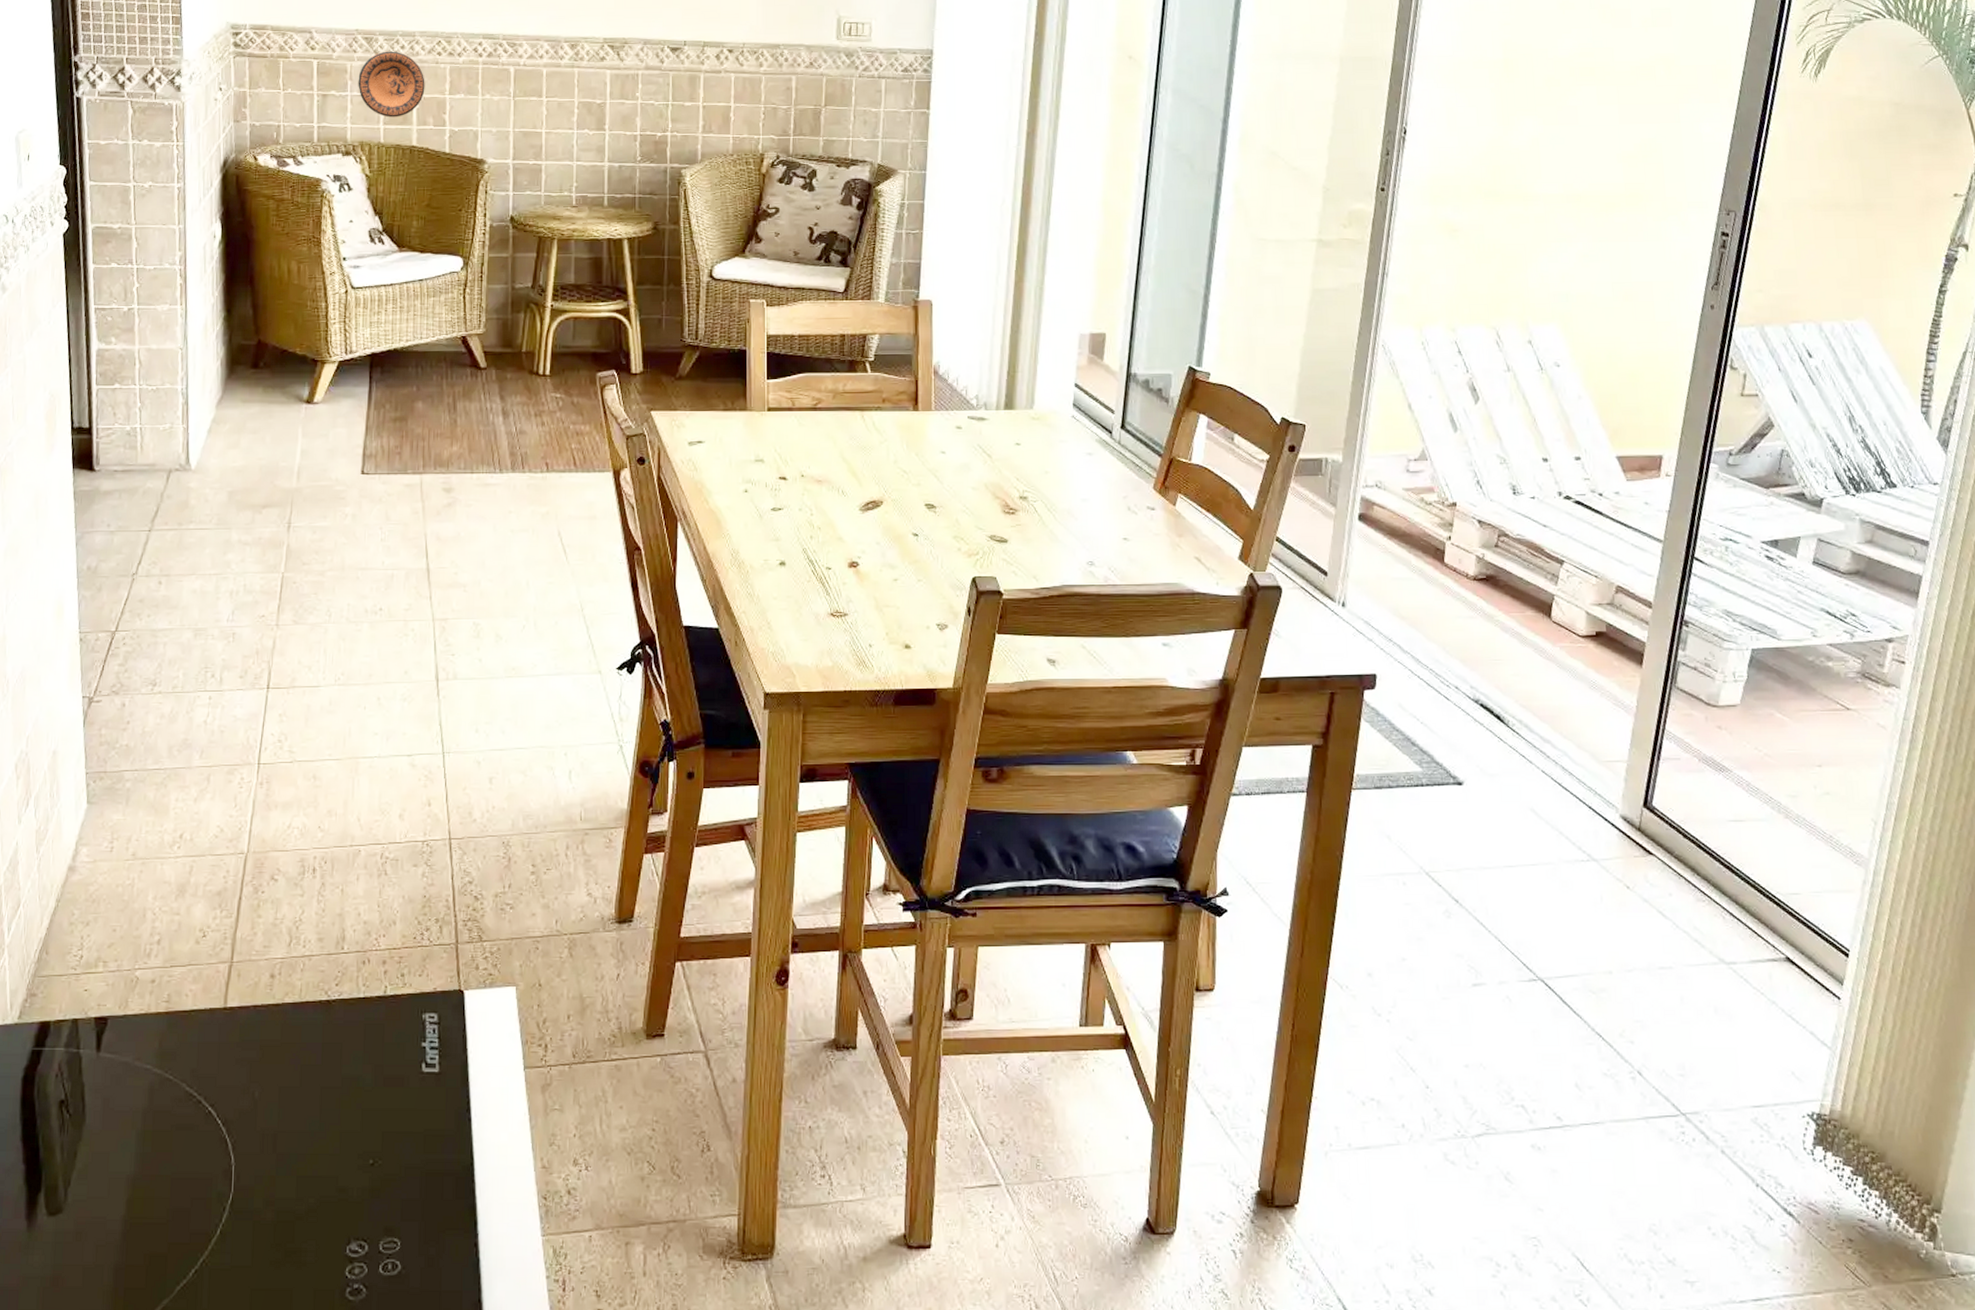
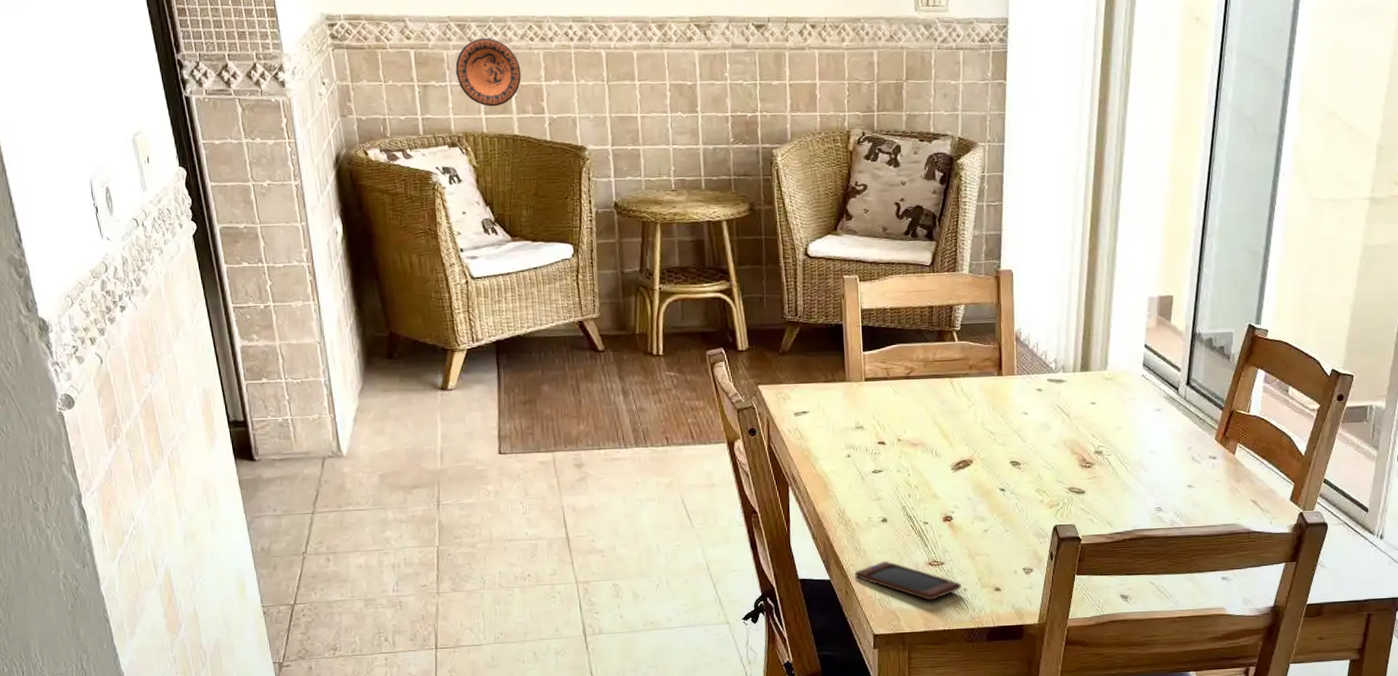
smartphone: none [746,610,866,656] -> present [854,561,961,601]

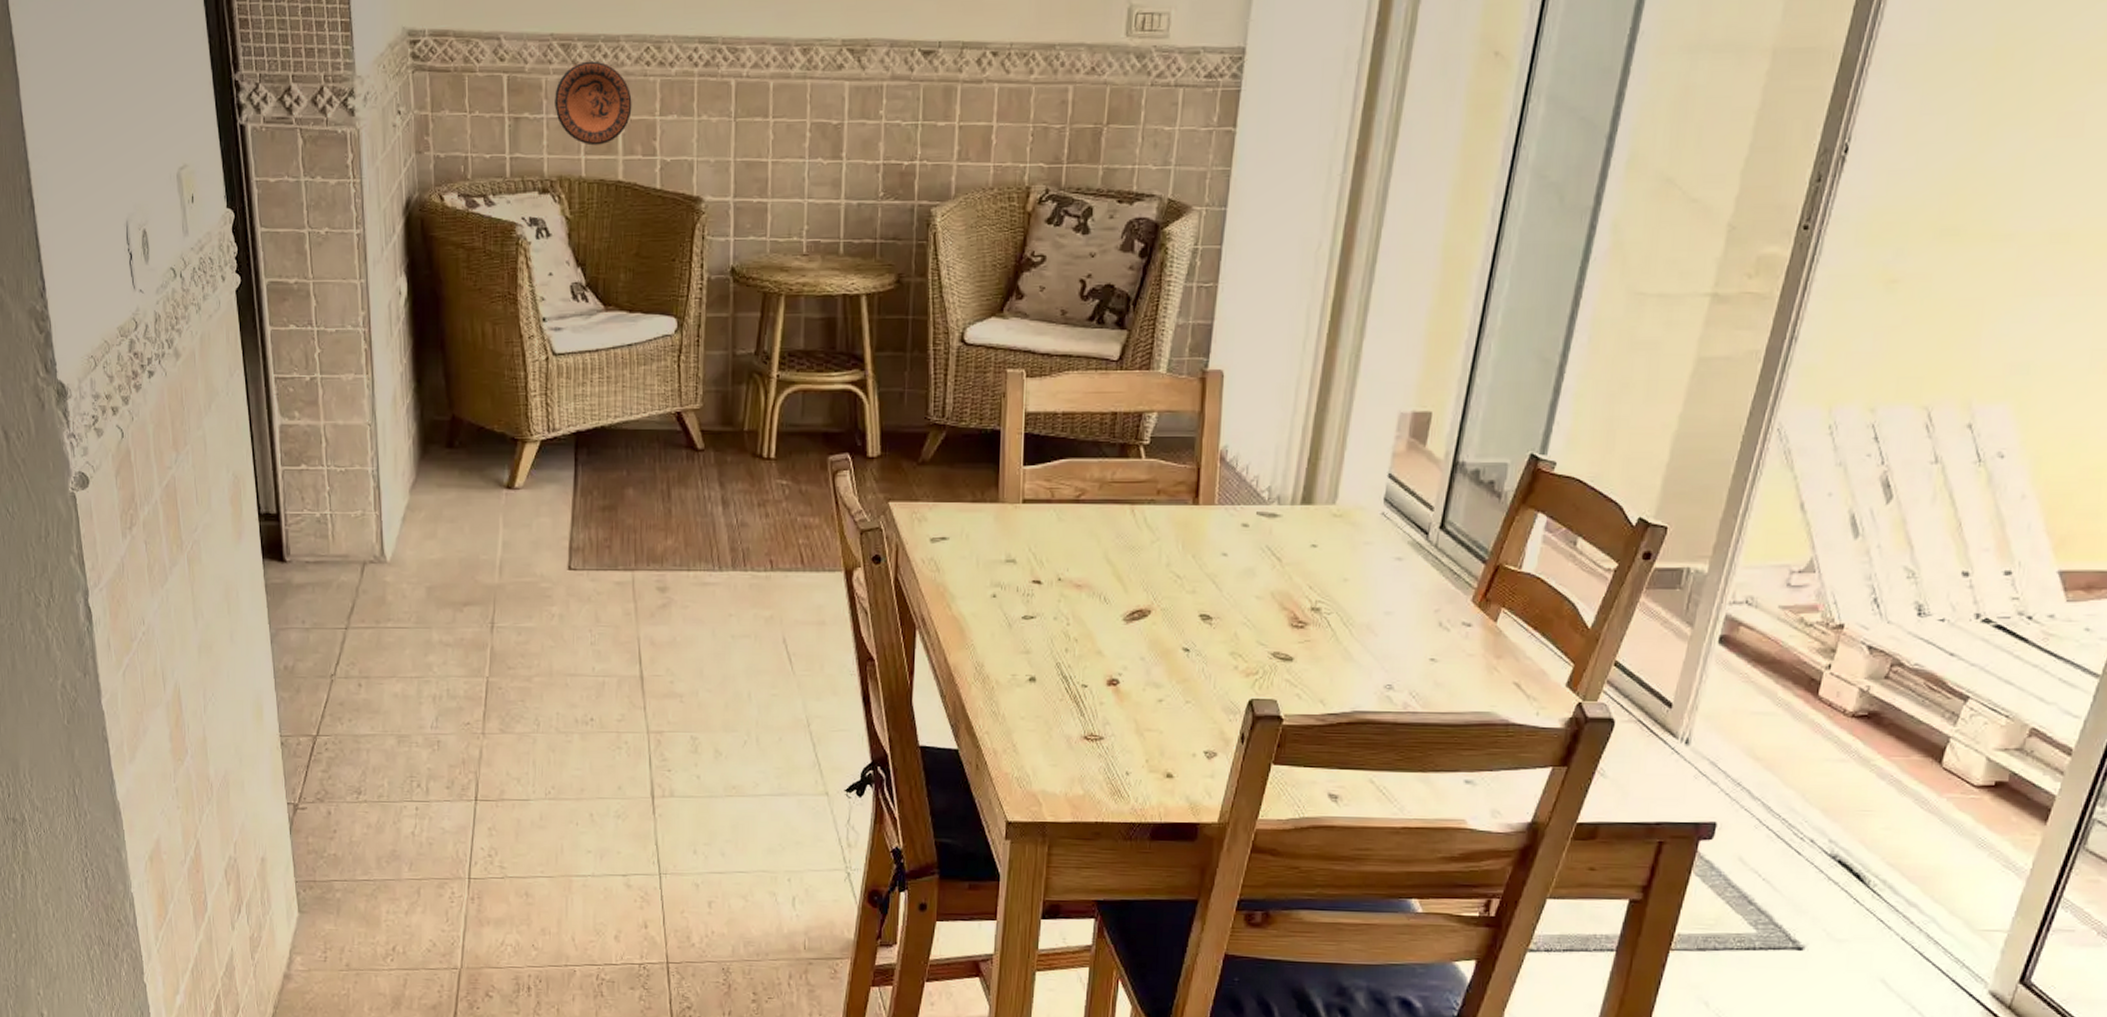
smartphone: present [854,561,961,601] -> none [988,731,1123,784]

